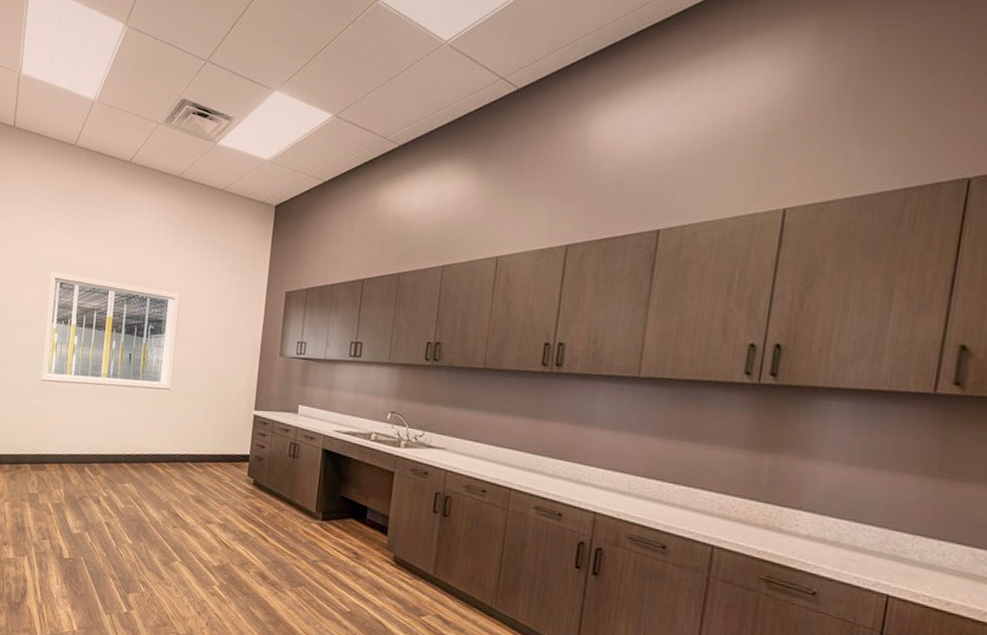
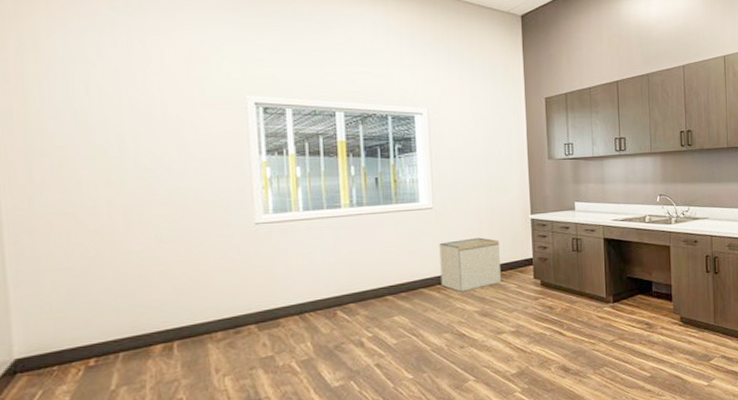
storage bin: none [166,423,221,474] -> present [439,237,501,292]

